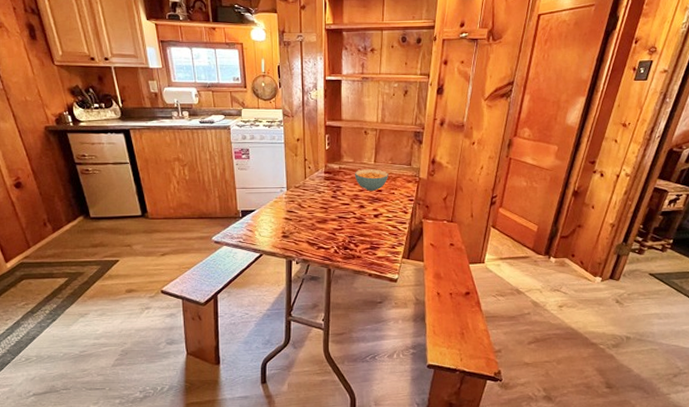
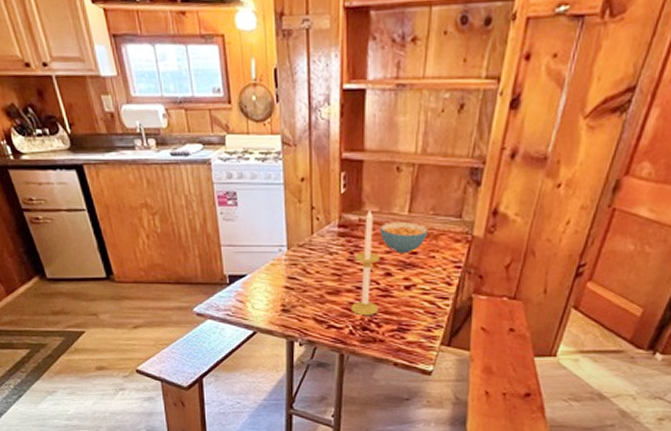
candle: none [335,161,356,239] -> present [350,210,380,316]

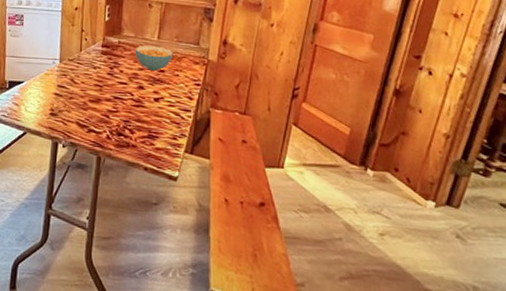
candle: present [350,210,380,316] -> none [108,35,135,123]

